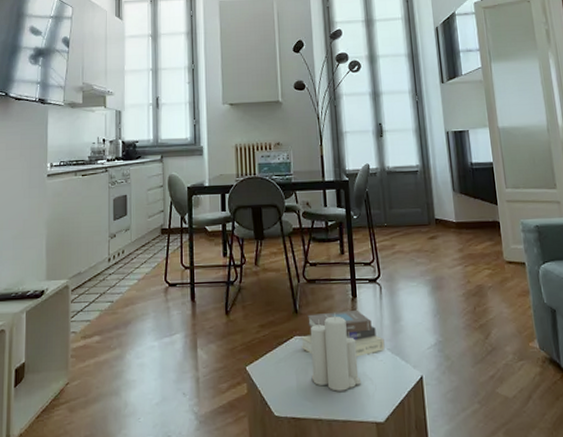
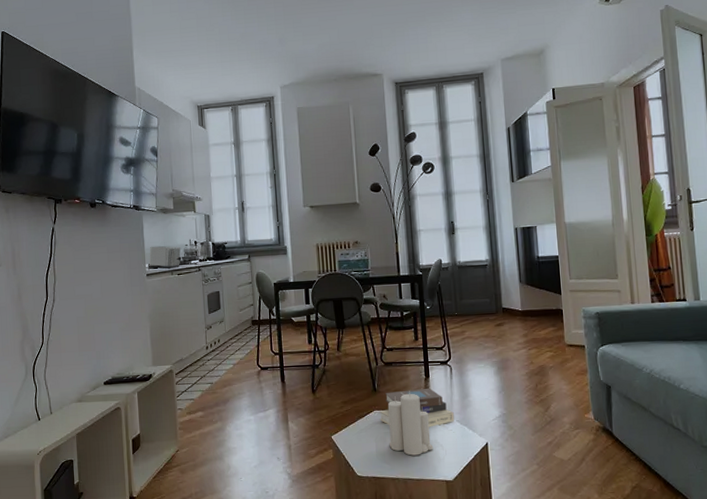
toaster: none [51,143,88,169] -> present [149,245,182,269]

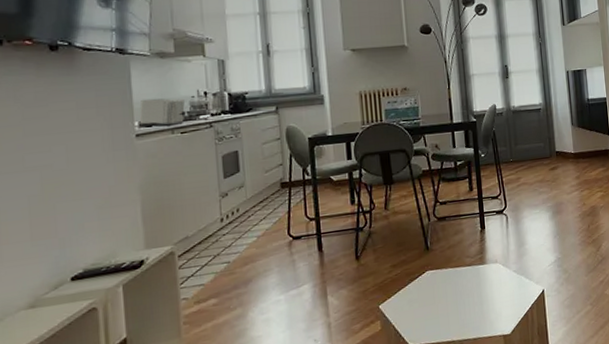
books: present [379,387,455,427] -> none [432,240,511,285]
candle: present [387,390,434,456] -> none [441,244,490,315]

